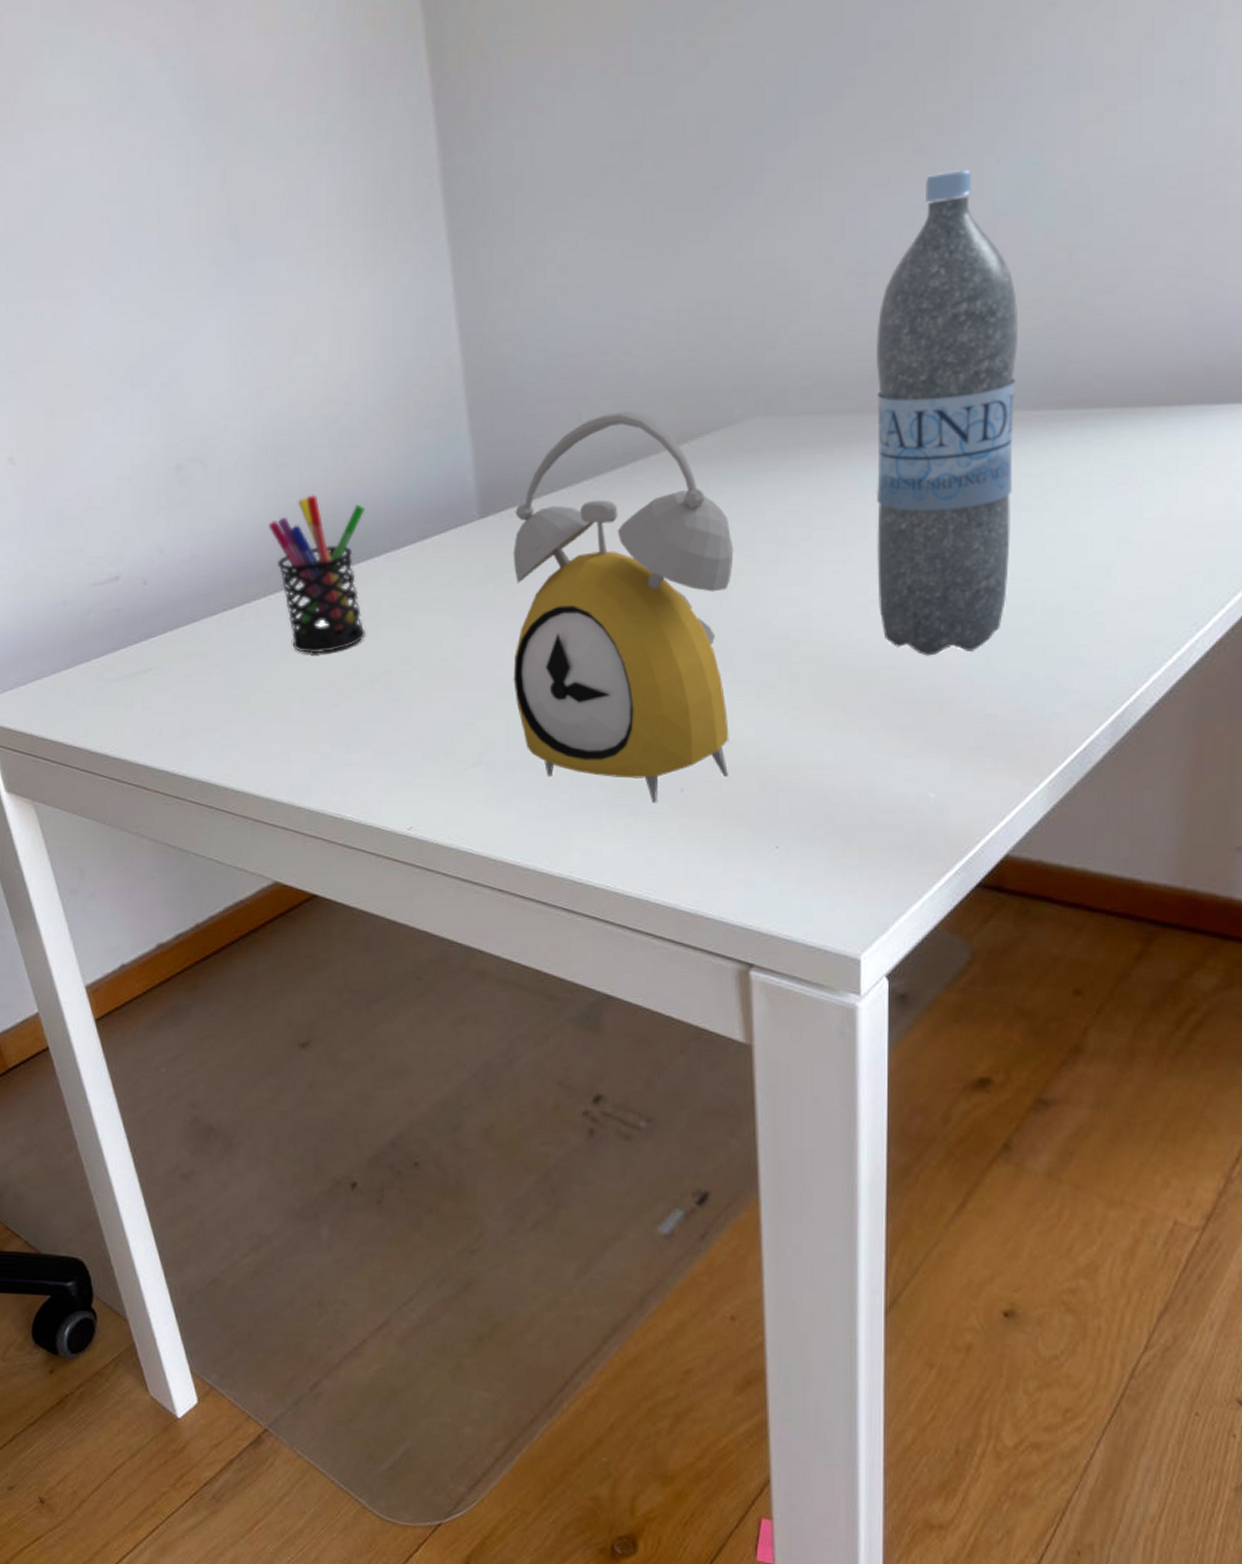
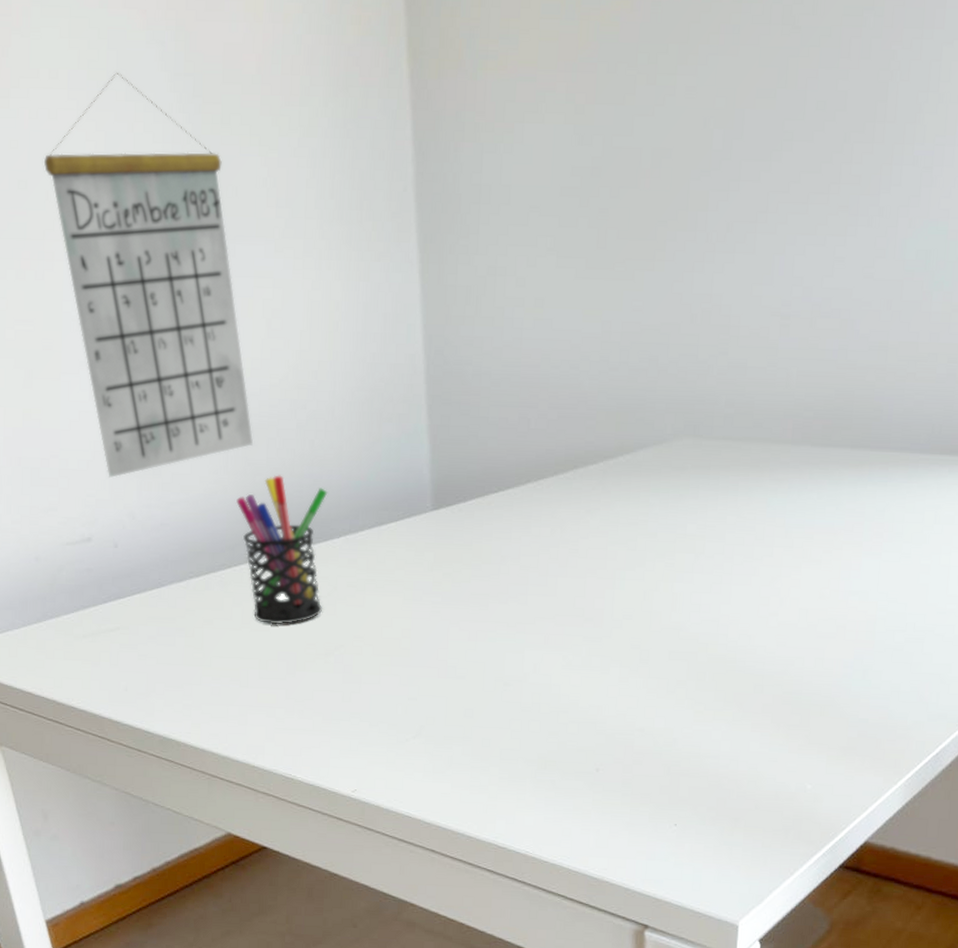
calendar: none [58,103,283,512] -> present [43,72,253,478]
alarm clock: present [513,410,734,804] -> none [455,421,657,781]
water bottle: present [875,169,1017,656] -> none [777,228,915,665]

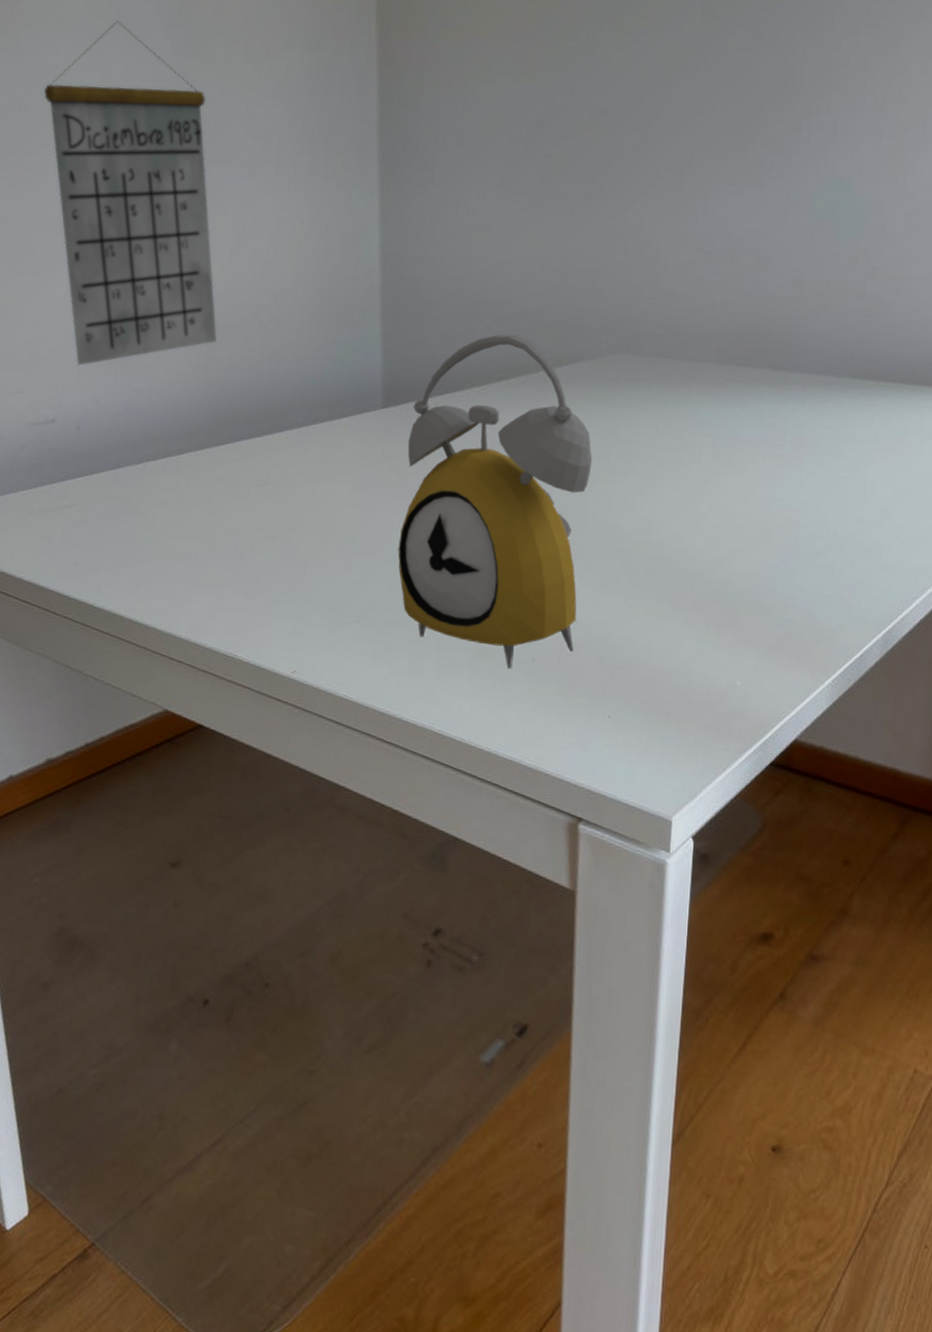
pen holder: present [236,475,328,625] -> none [197,370,285,508]
alarm clock: none [455,421,657,781] -> present [398,334,593,669]

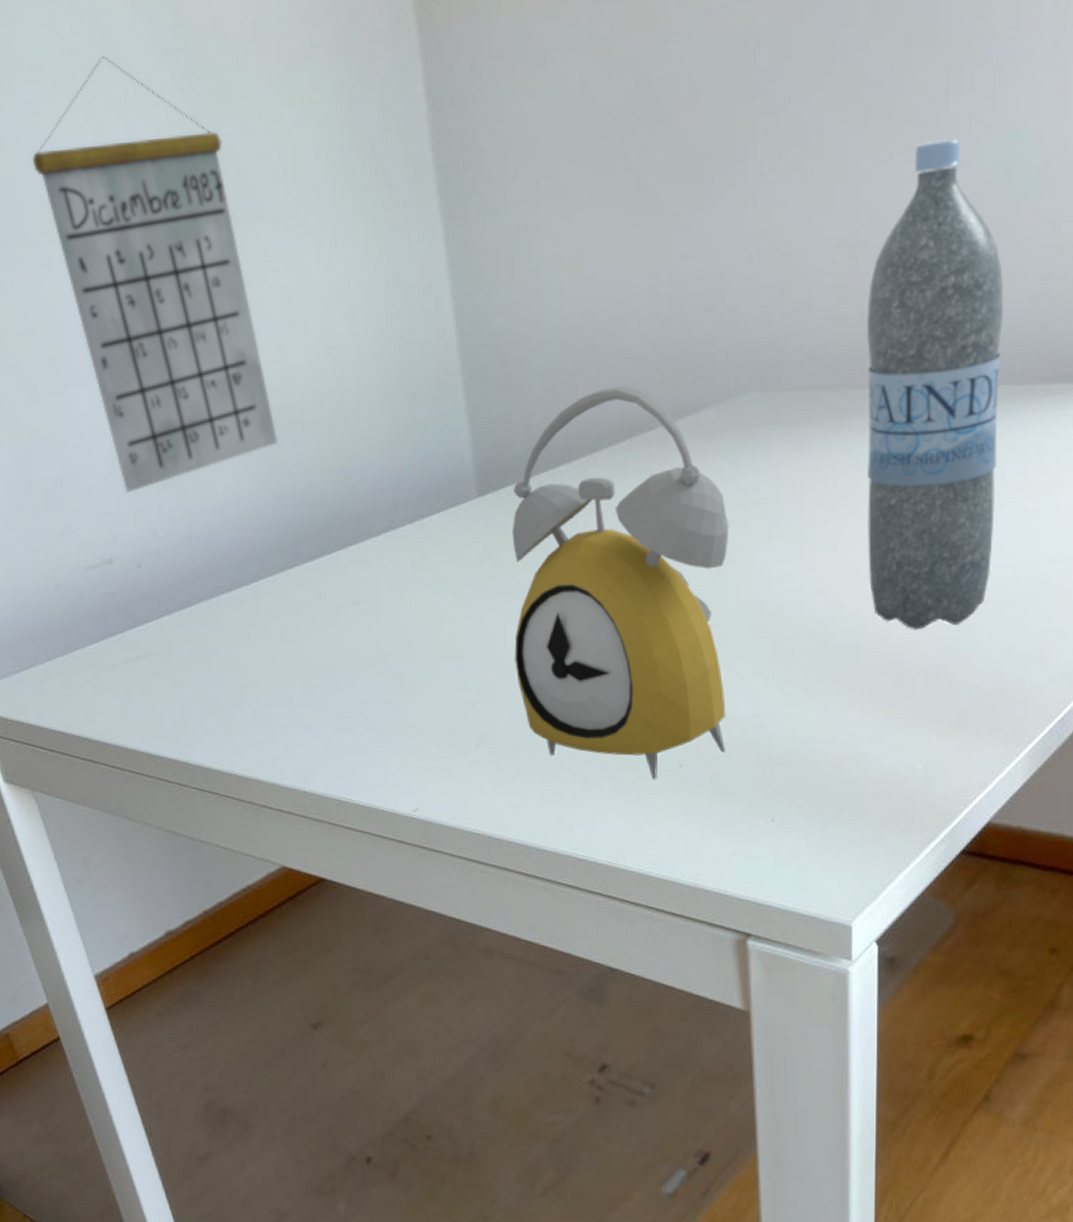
water bottle: none [705,182,827,567] -> present [866,139,1003,630]

